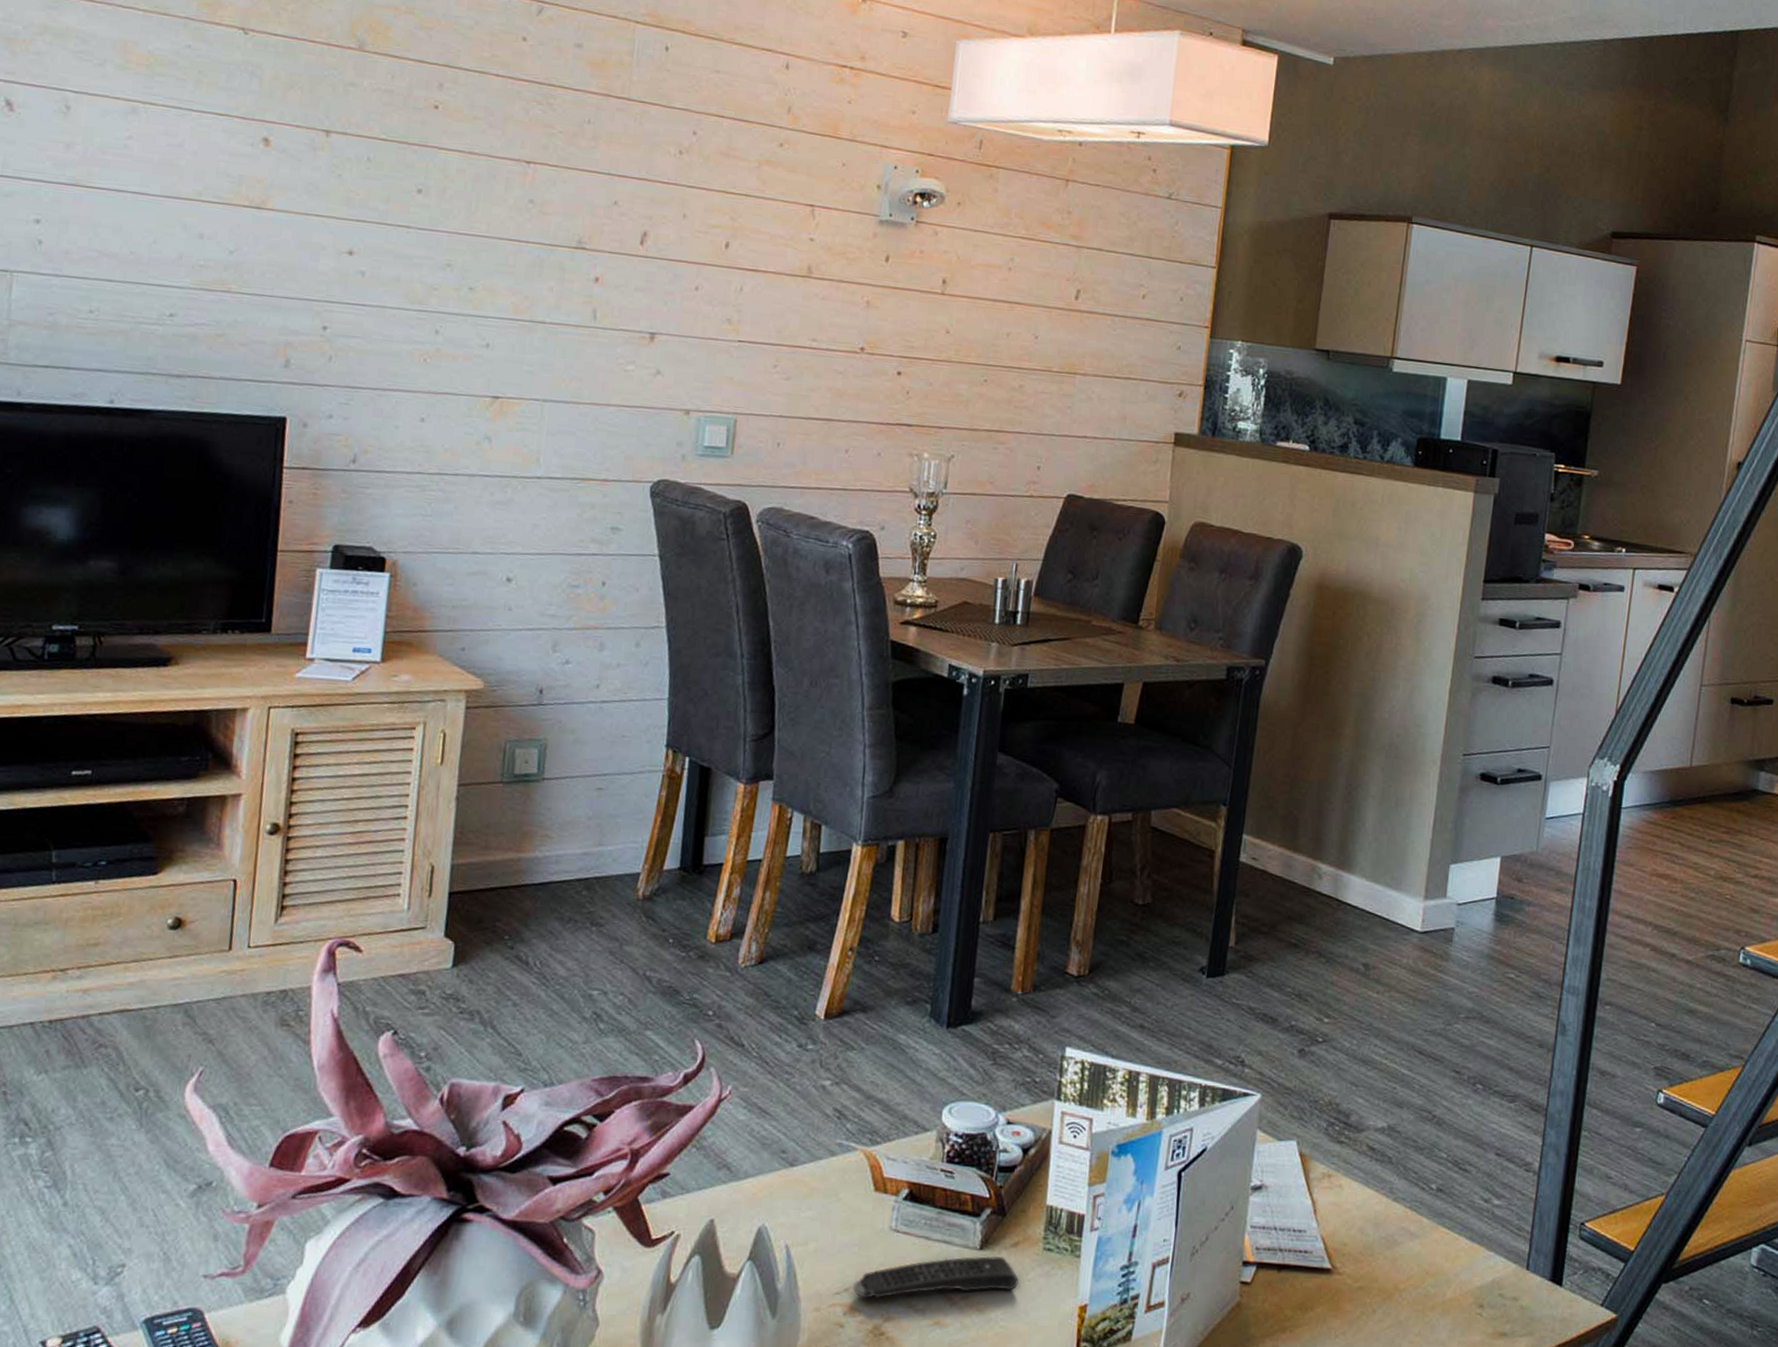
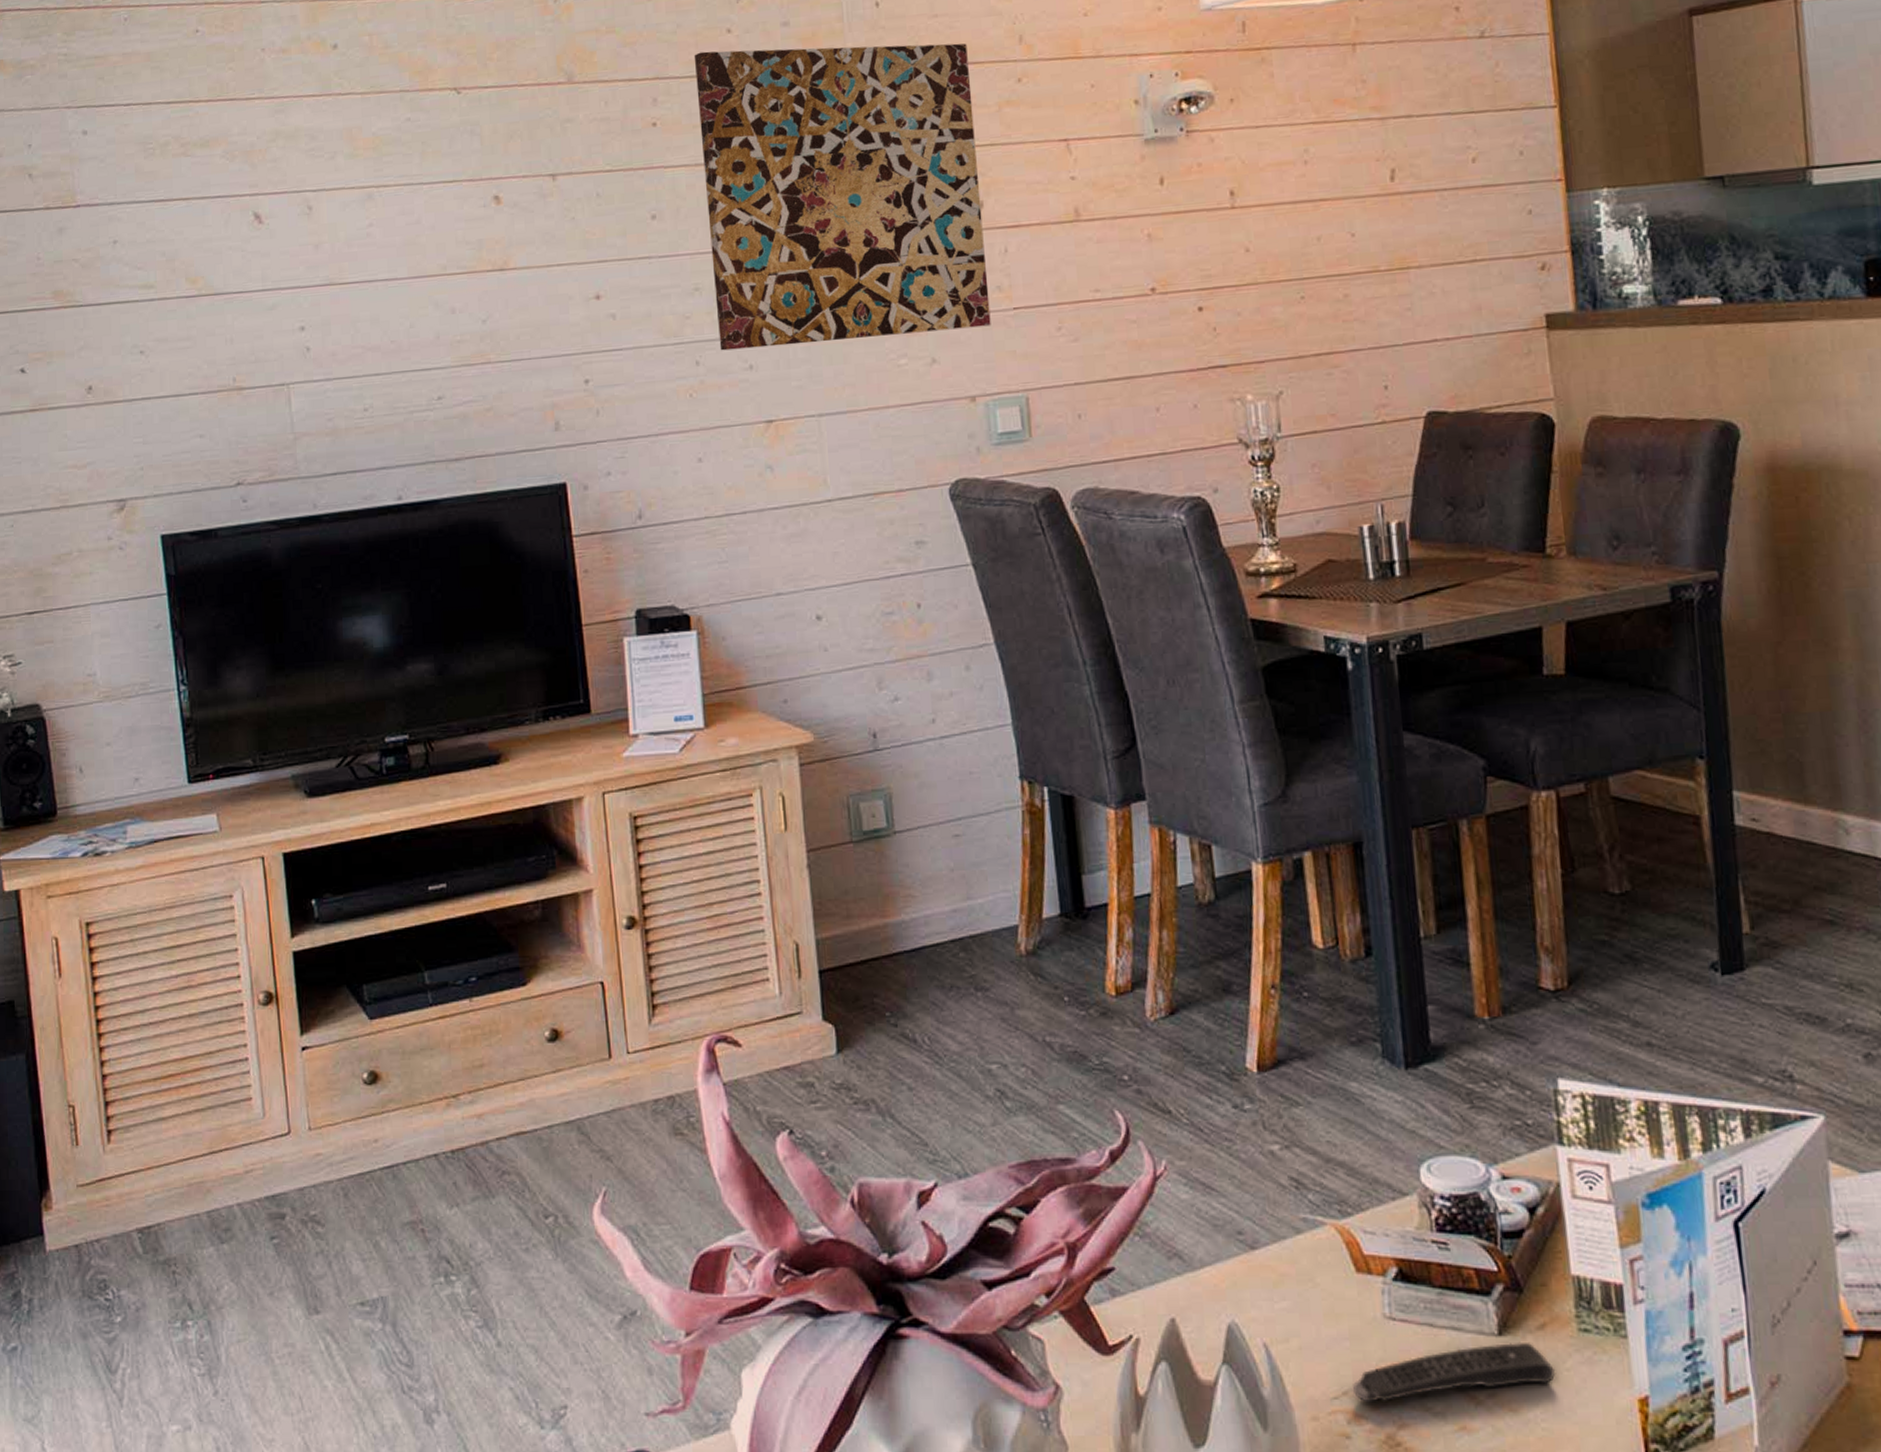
wall art: none [461,51,741,352] -> present [694,43,991,351]

